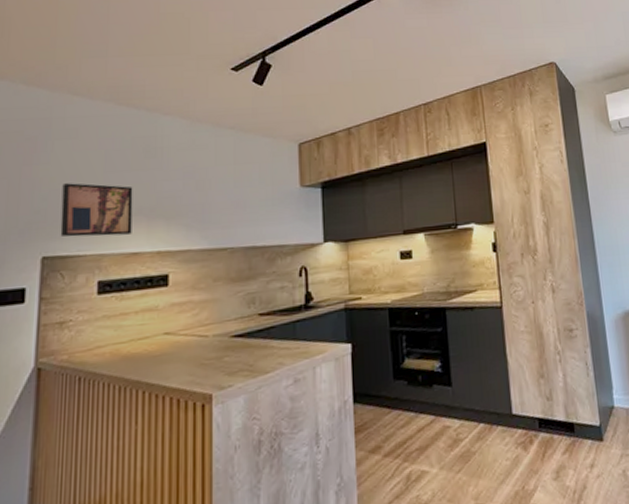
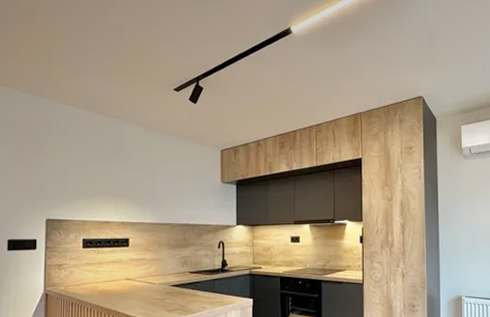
wall art: present [60,183,133,237] -> none [57,168,105,208]

